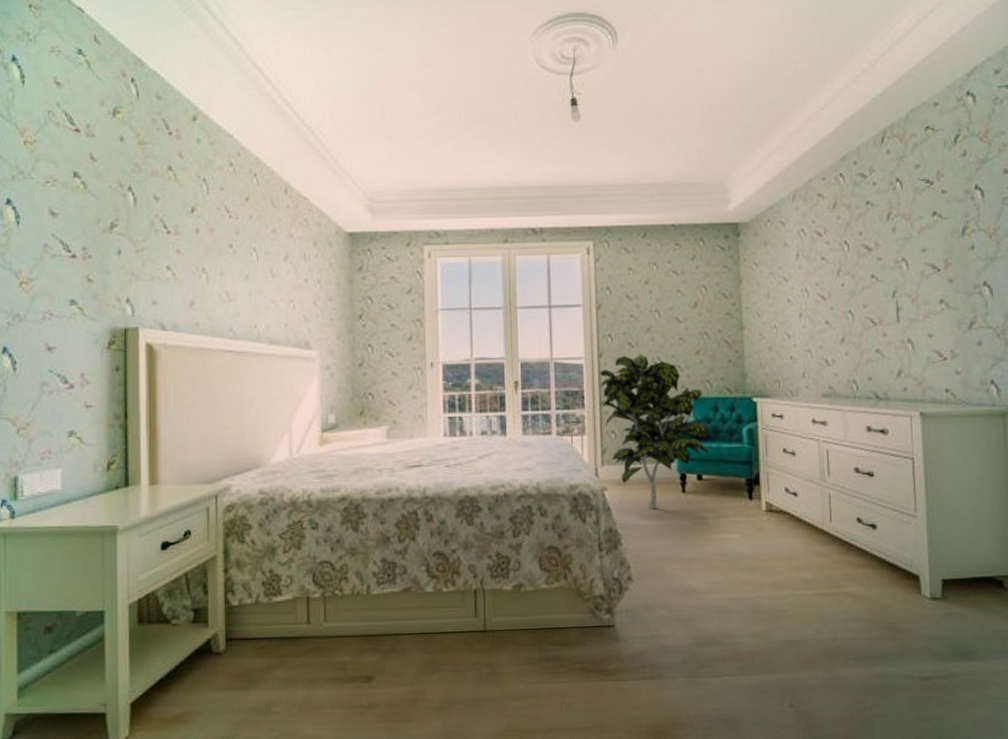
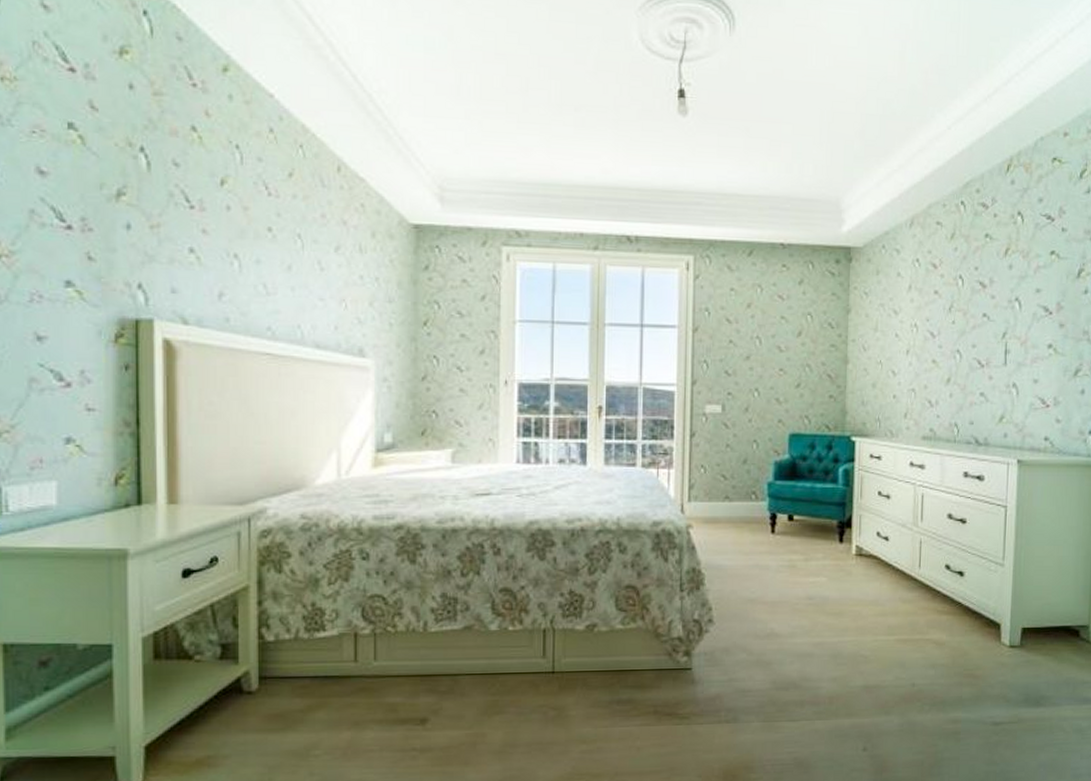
indoor plant: present [600,355,709,510] -> none [692,384,804,550]

